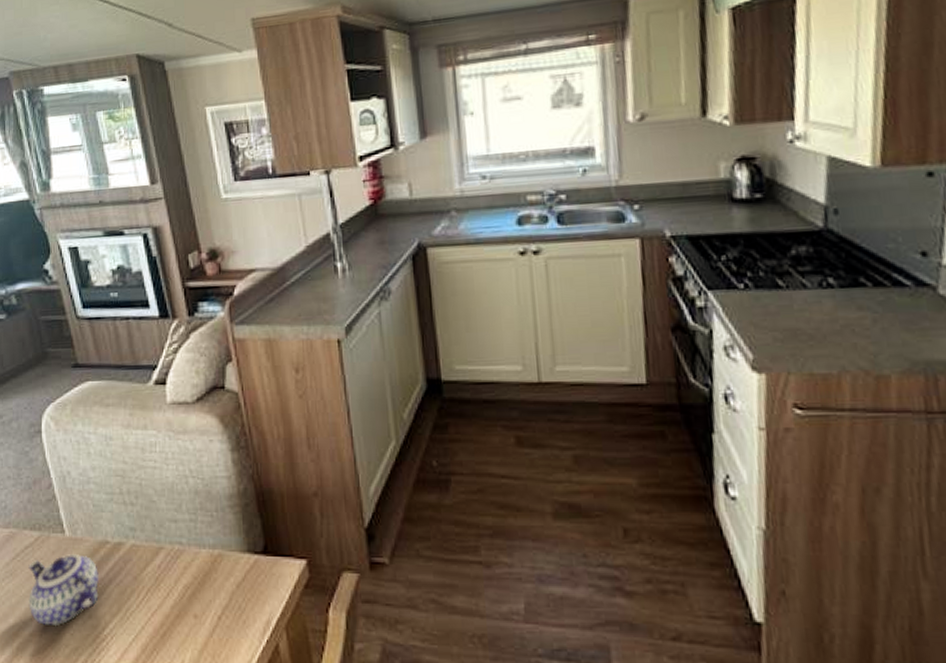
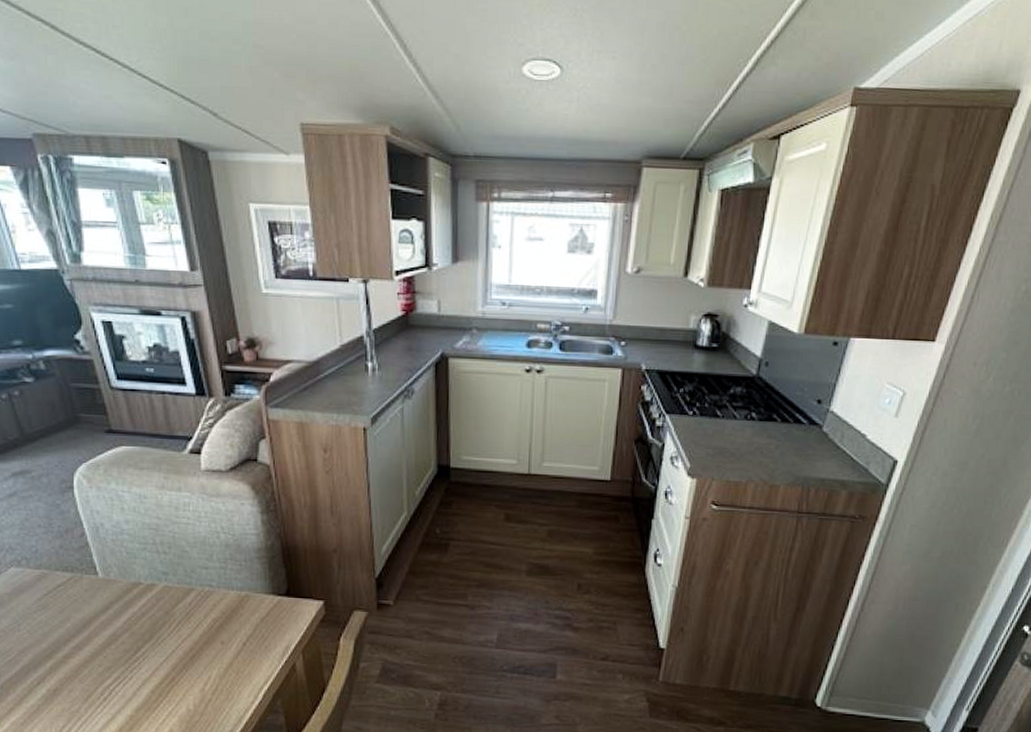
teapot: present [28,554,100,627] -> none [61,592,133,651]

